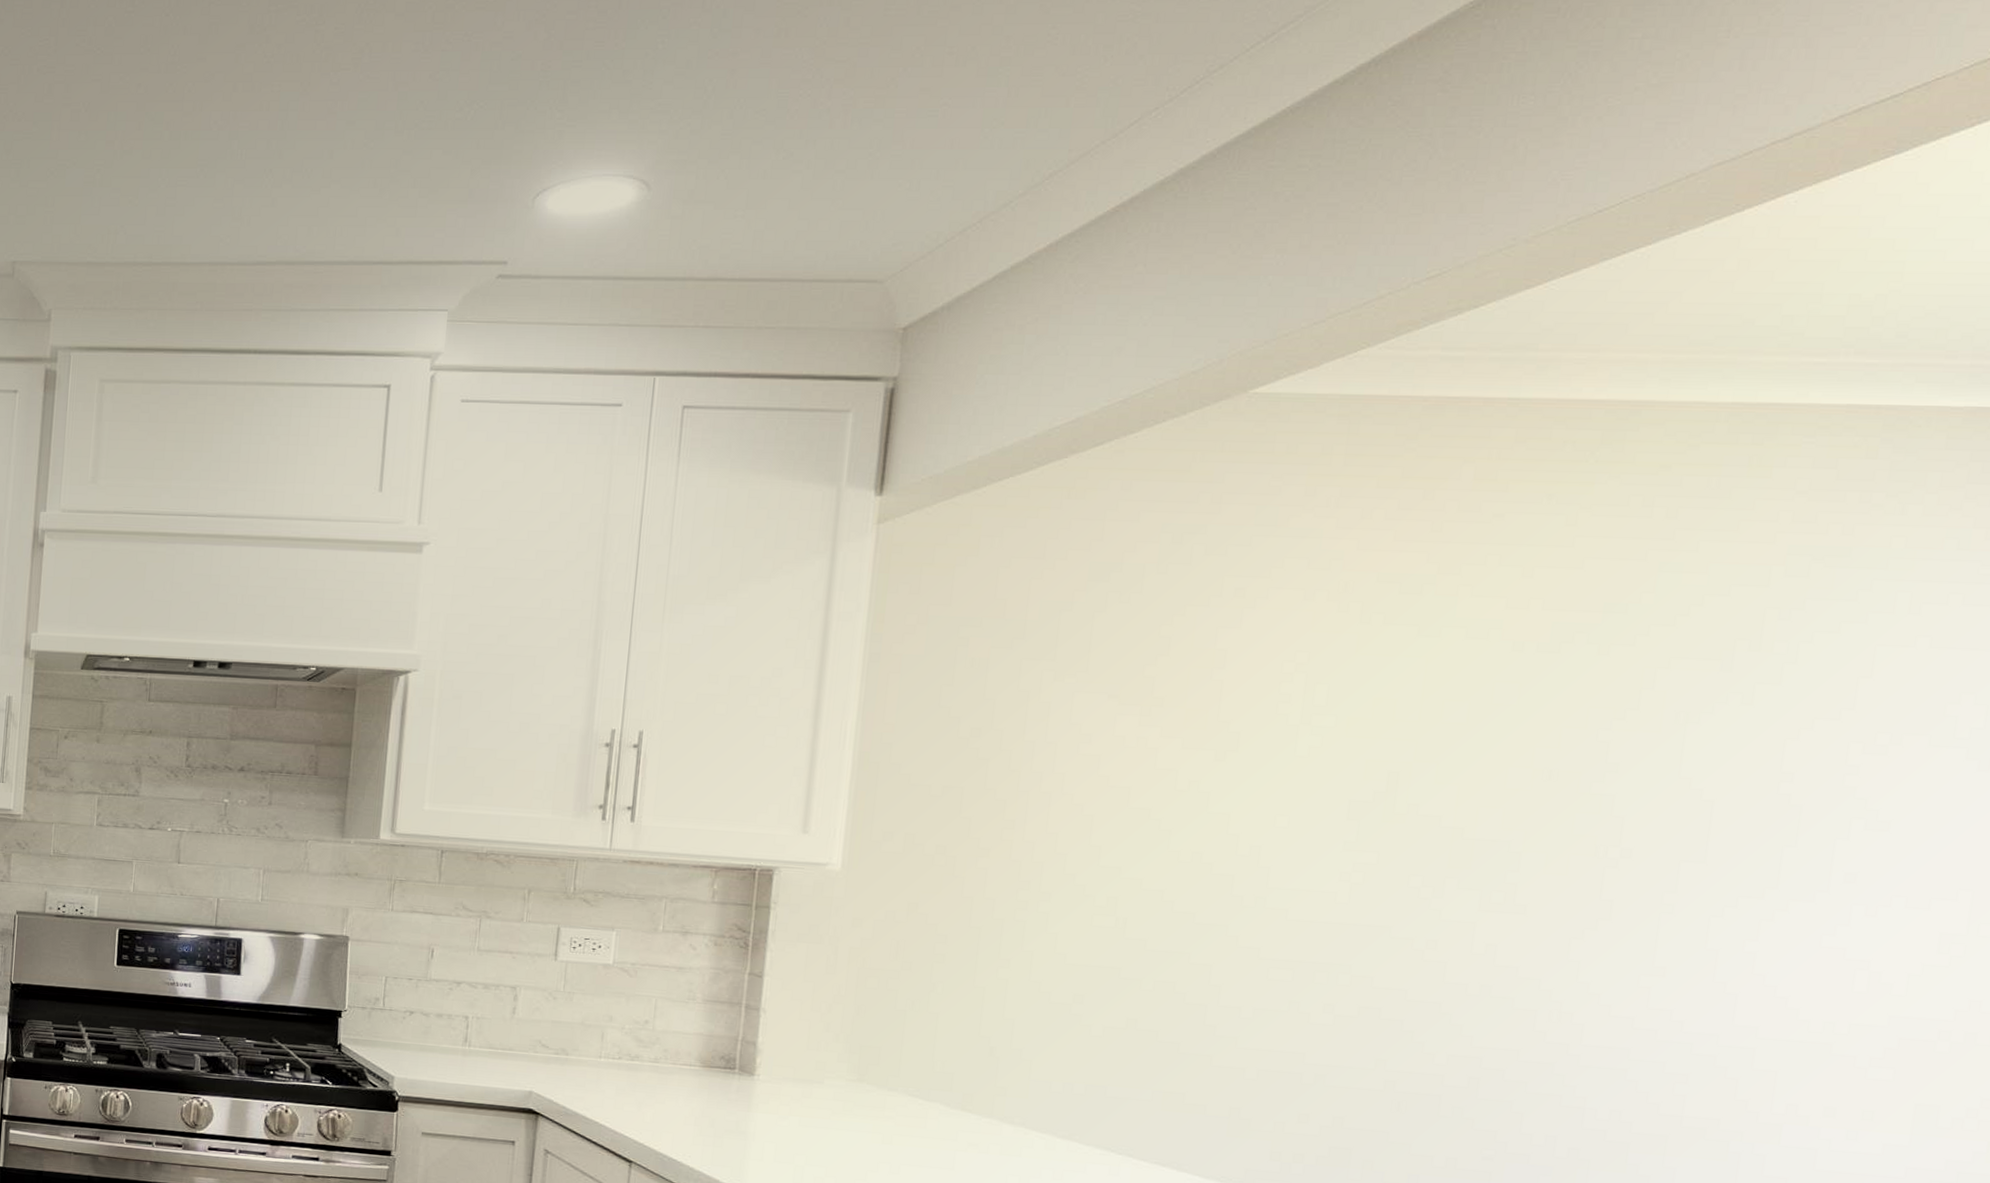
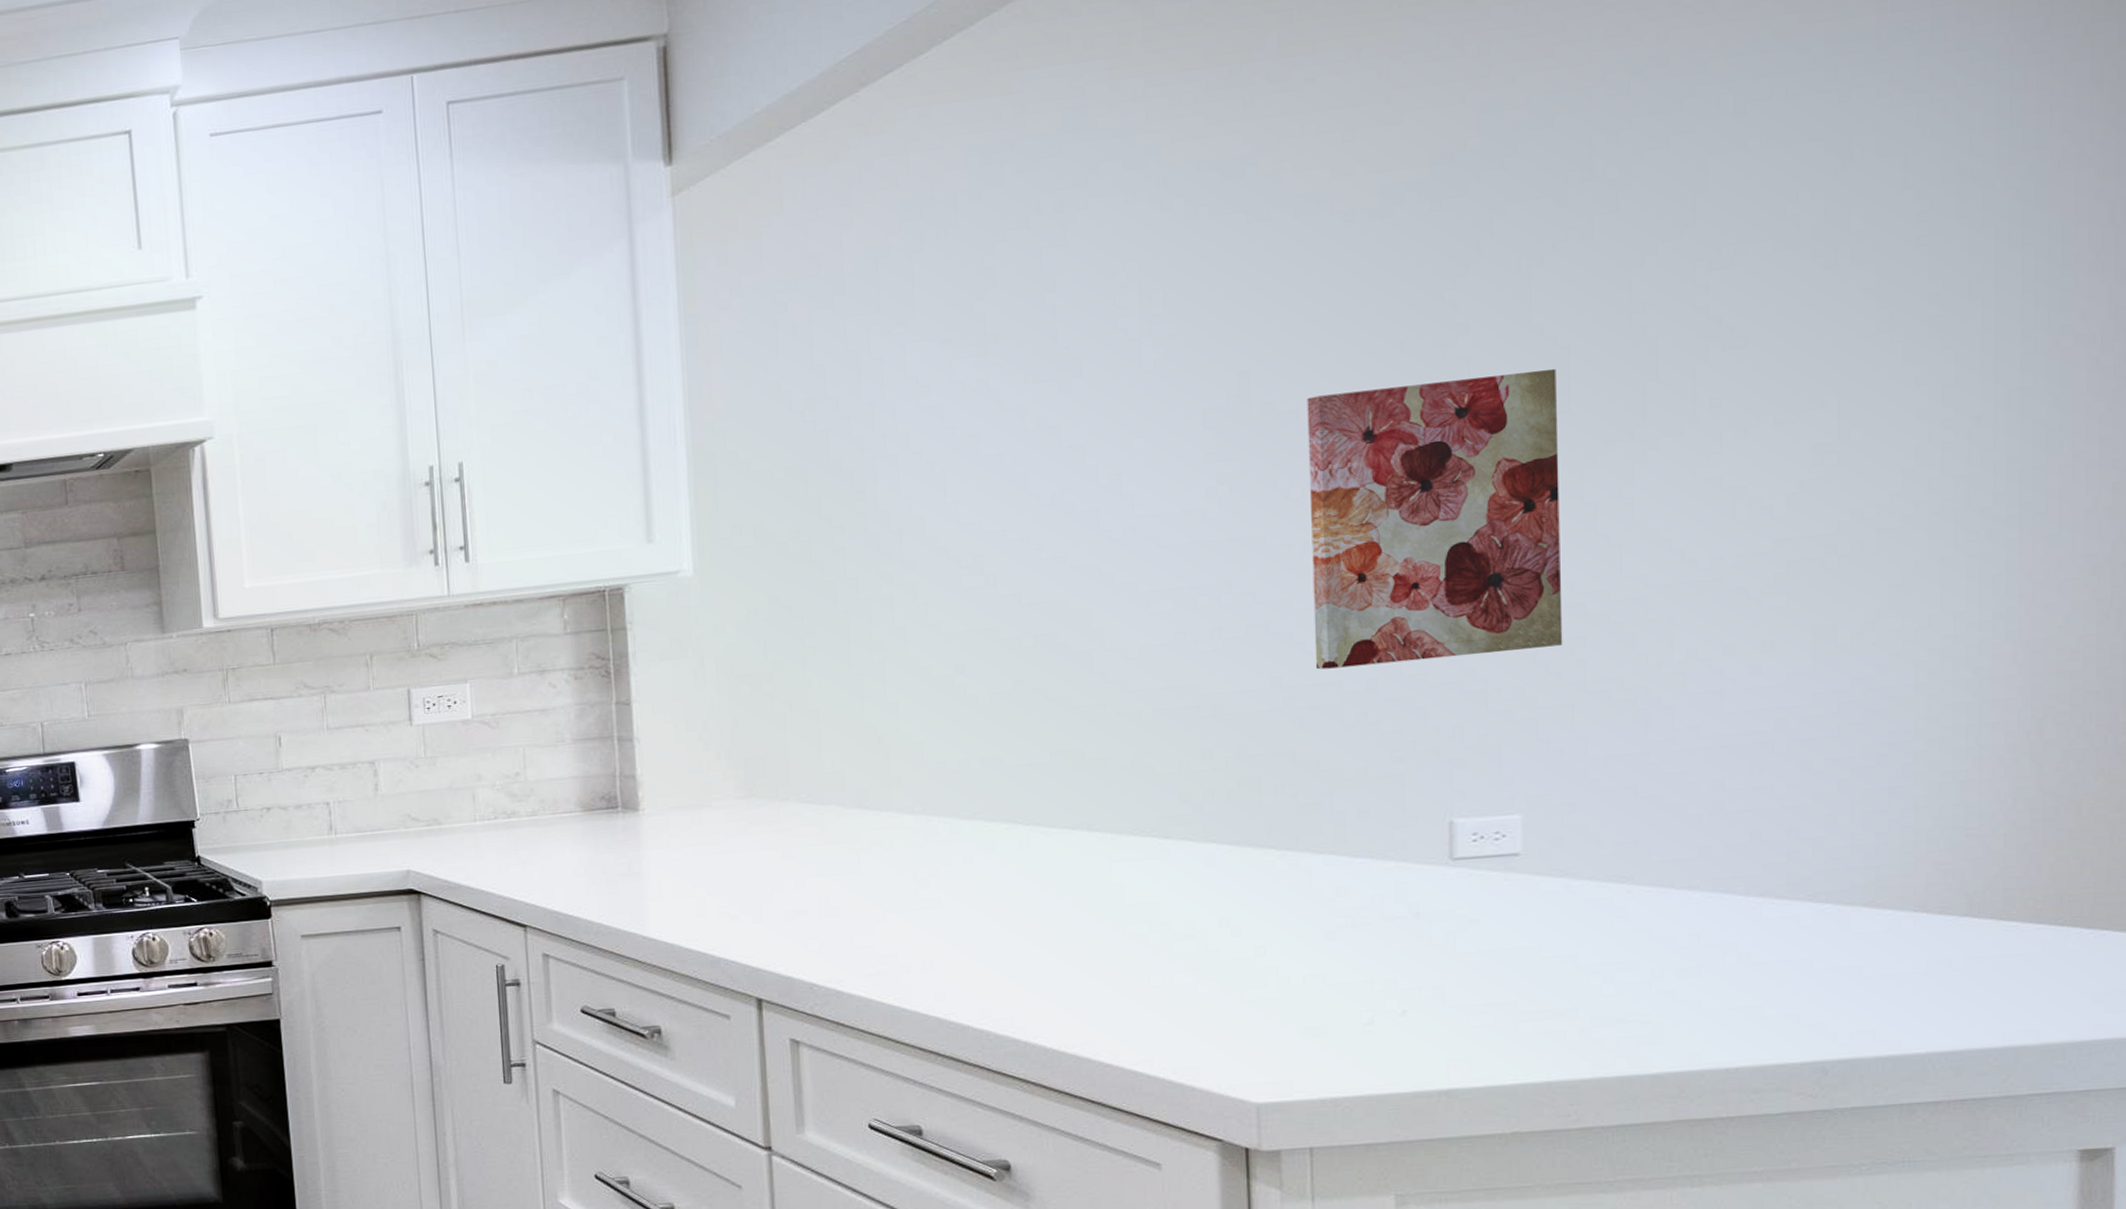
wall art: none [1421,806,1698,1079] -> present [1307,369,1563,670]

